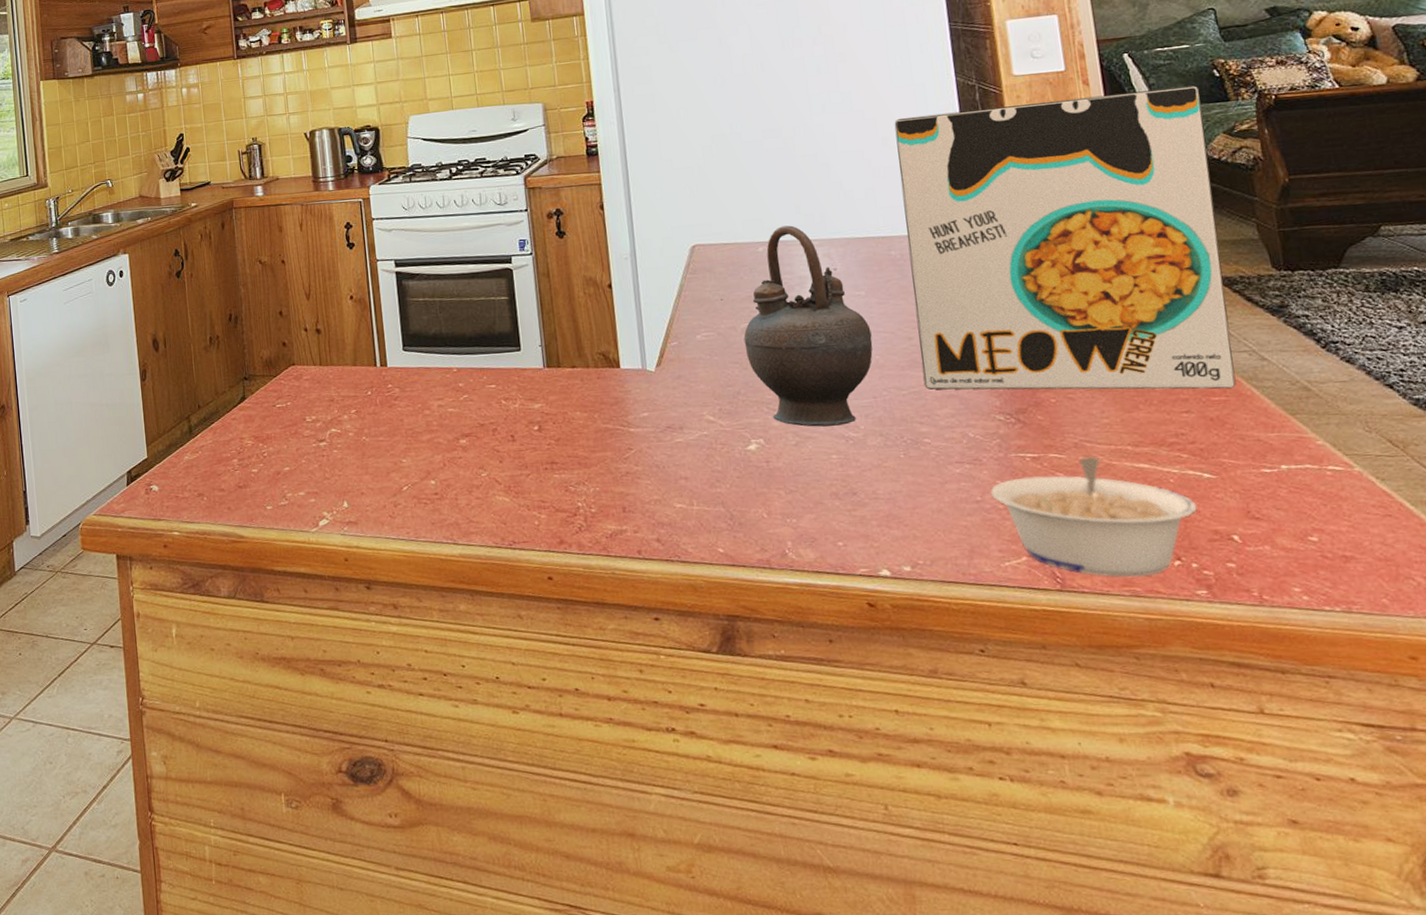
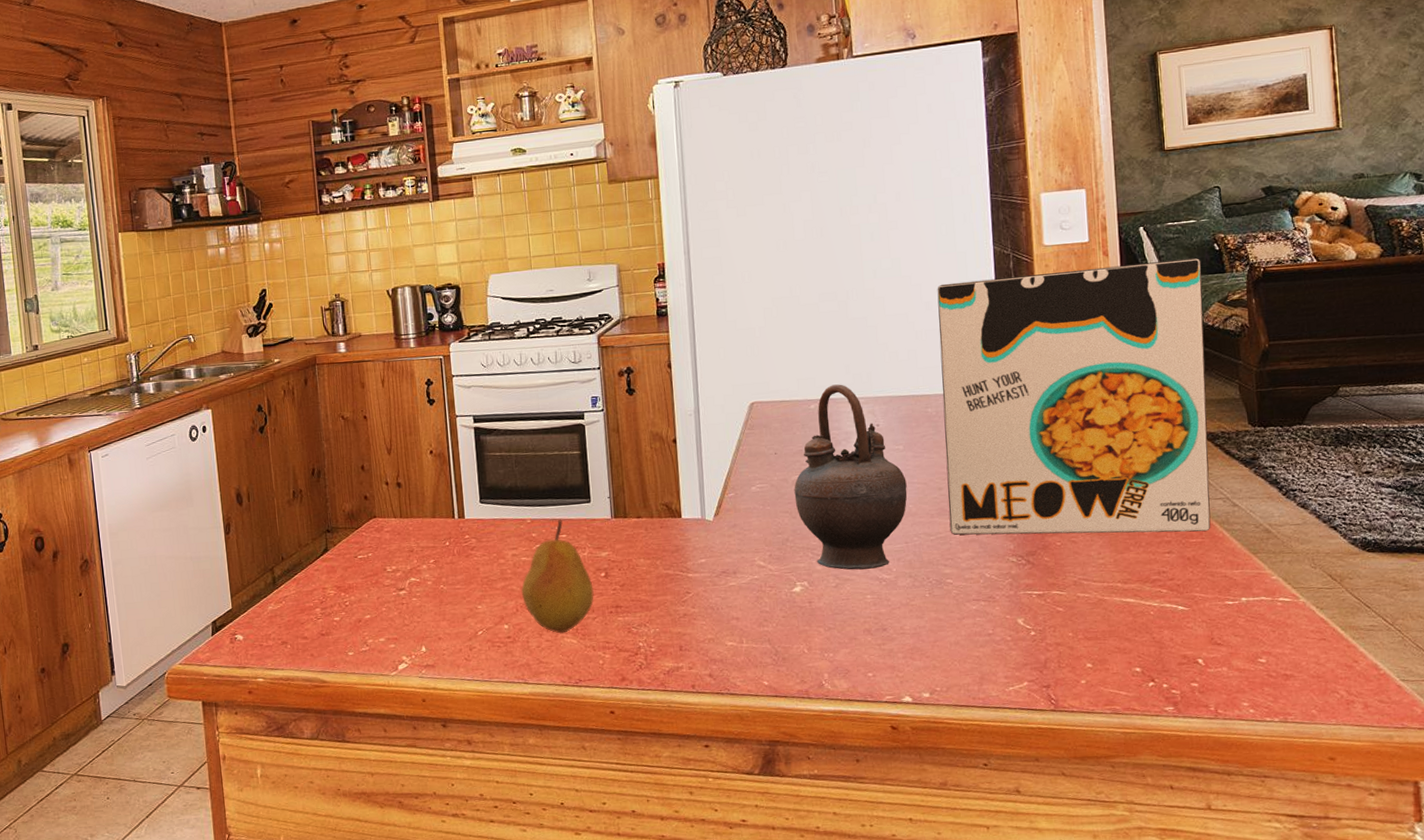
fruit: none [449,369,527,491] -> present [521,519,594,634]
legume: present [990,456,1198,578] -> none [1000,592,1171,699]

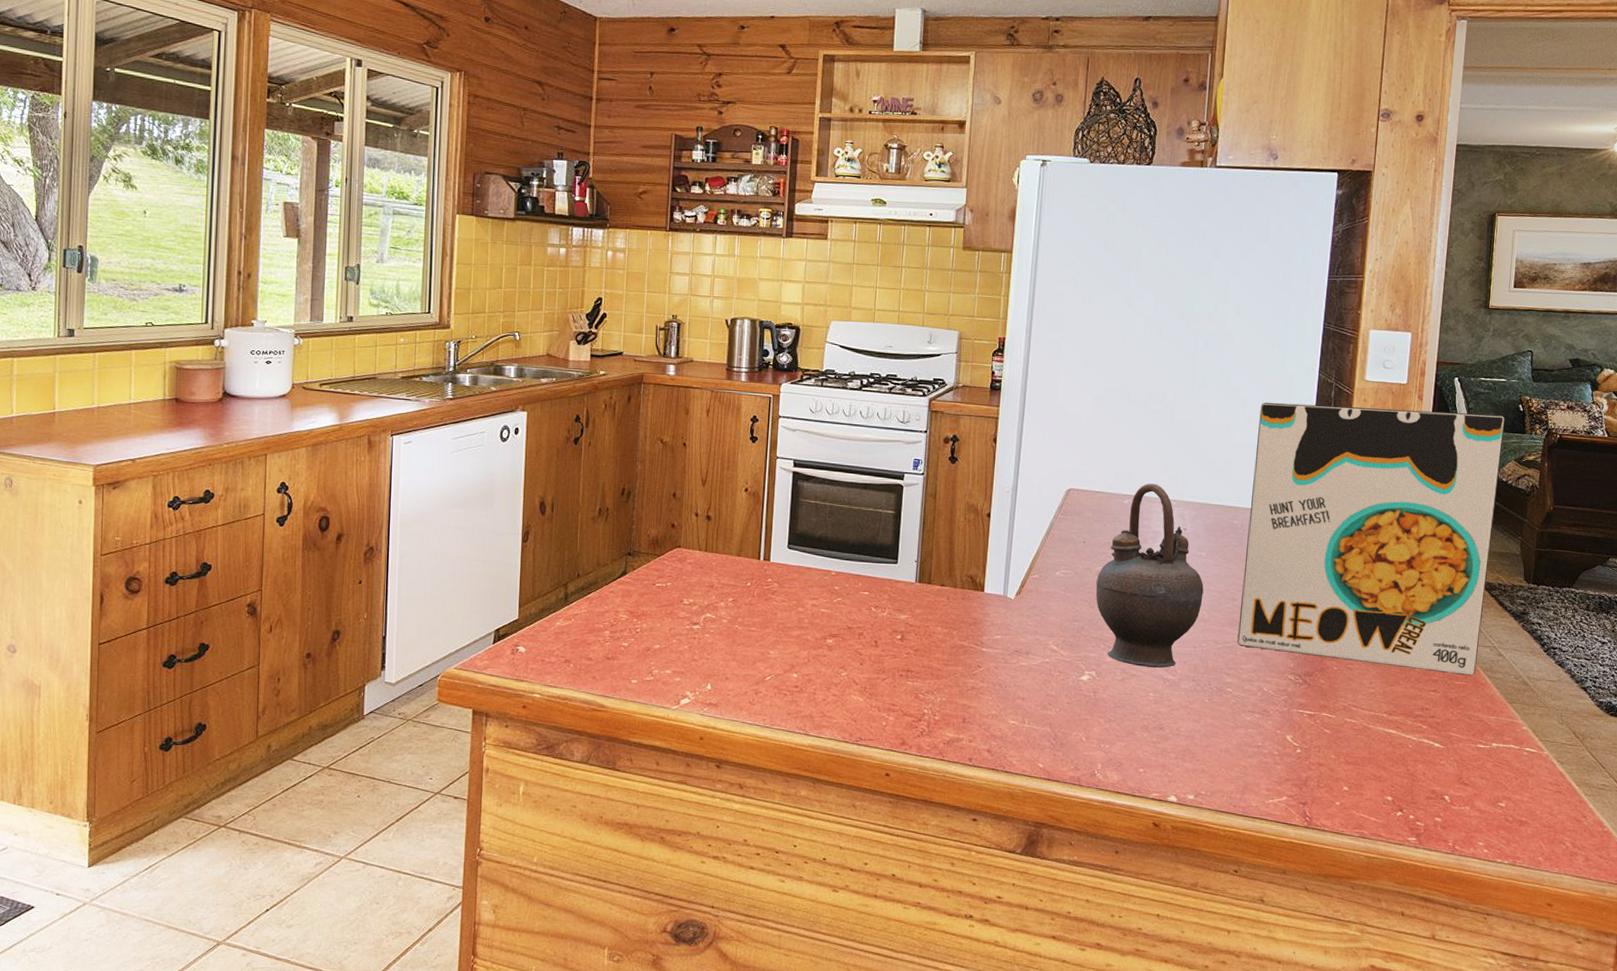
fruit: present [521,519,594,634] -> none [816,576,888,690]

